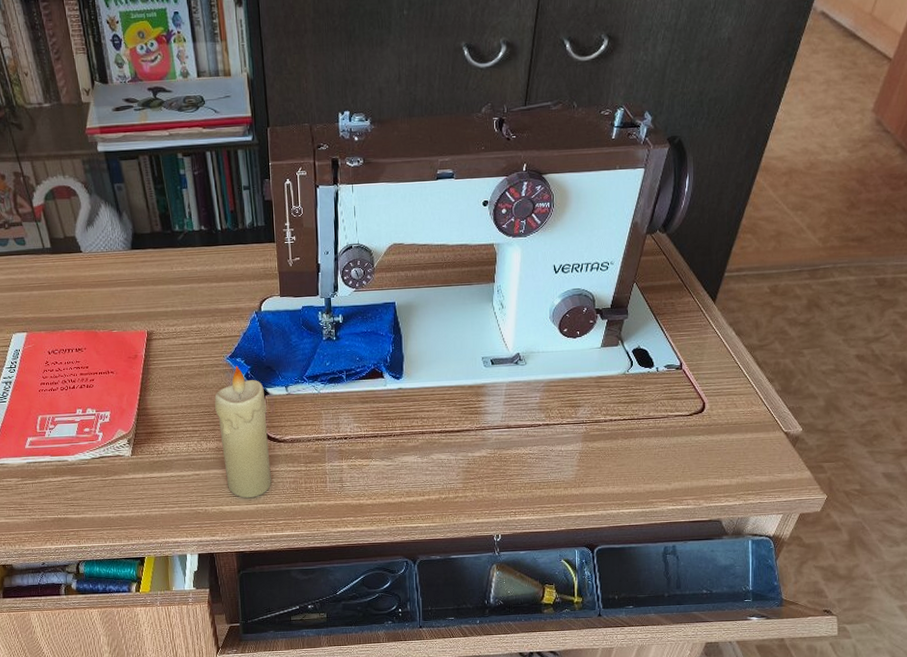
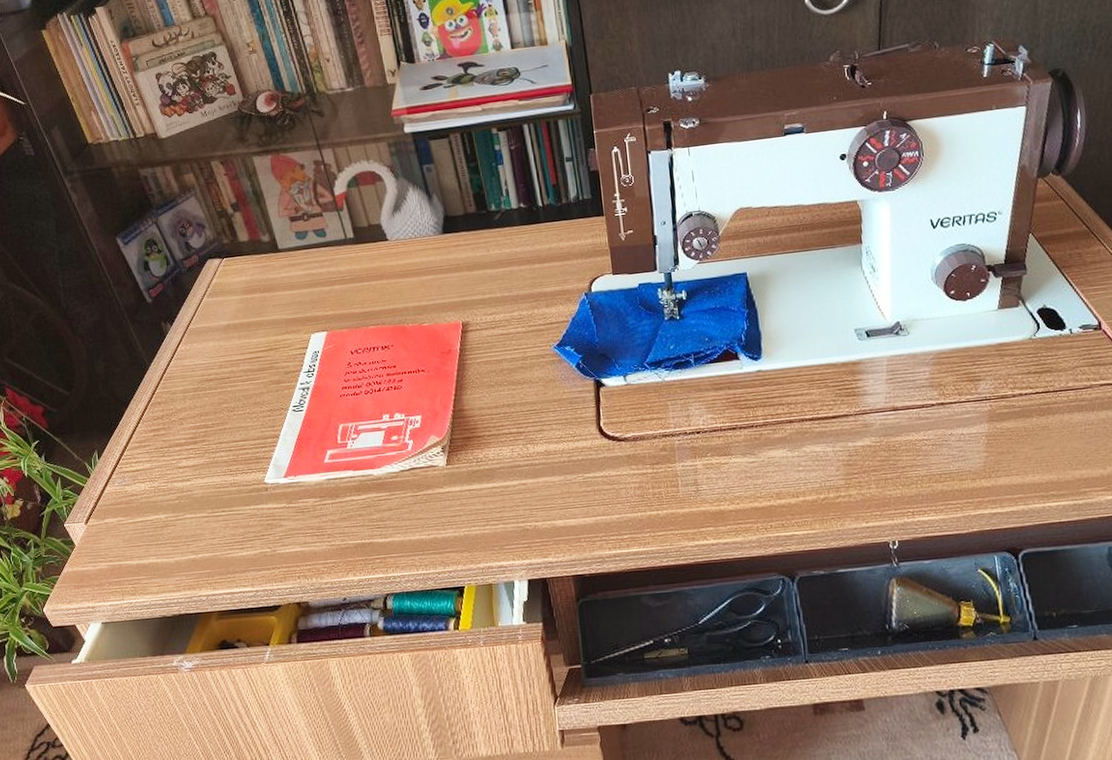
candle: present [214,366,272,499] -> none [541,355,613,510]

